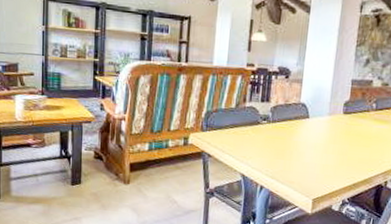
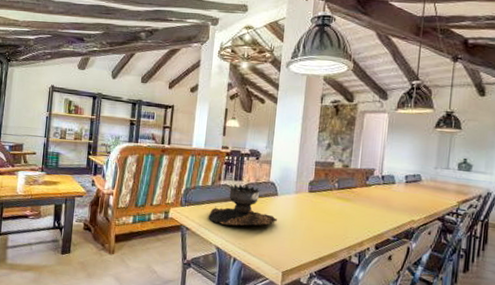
brazier: none [232,106,308,152] -> present [208,184,277,226]

